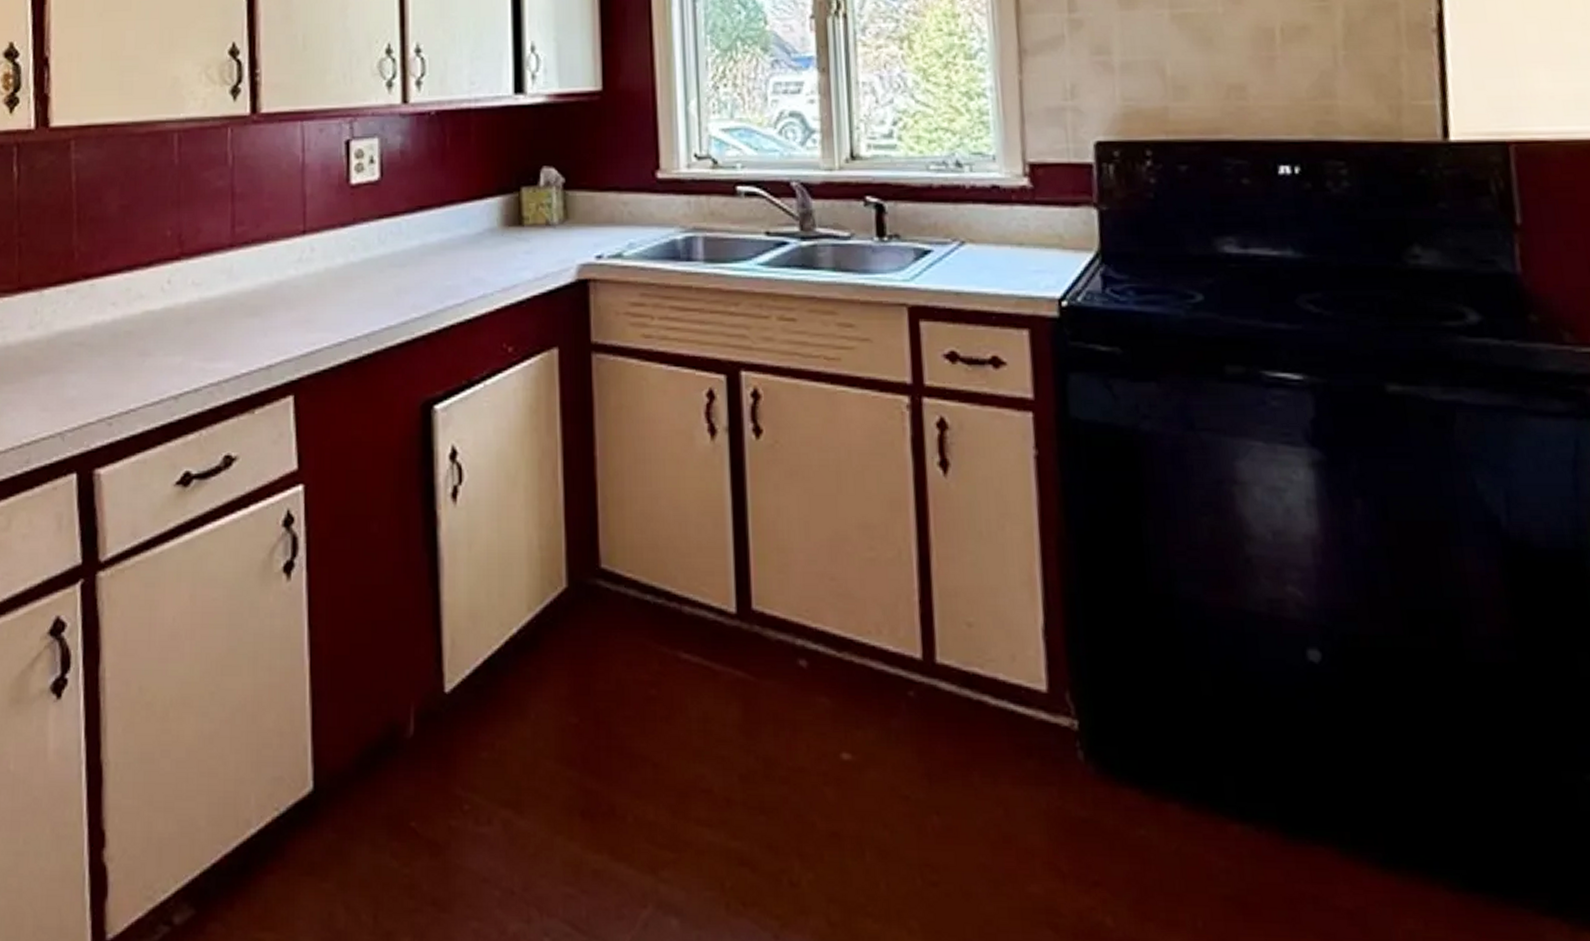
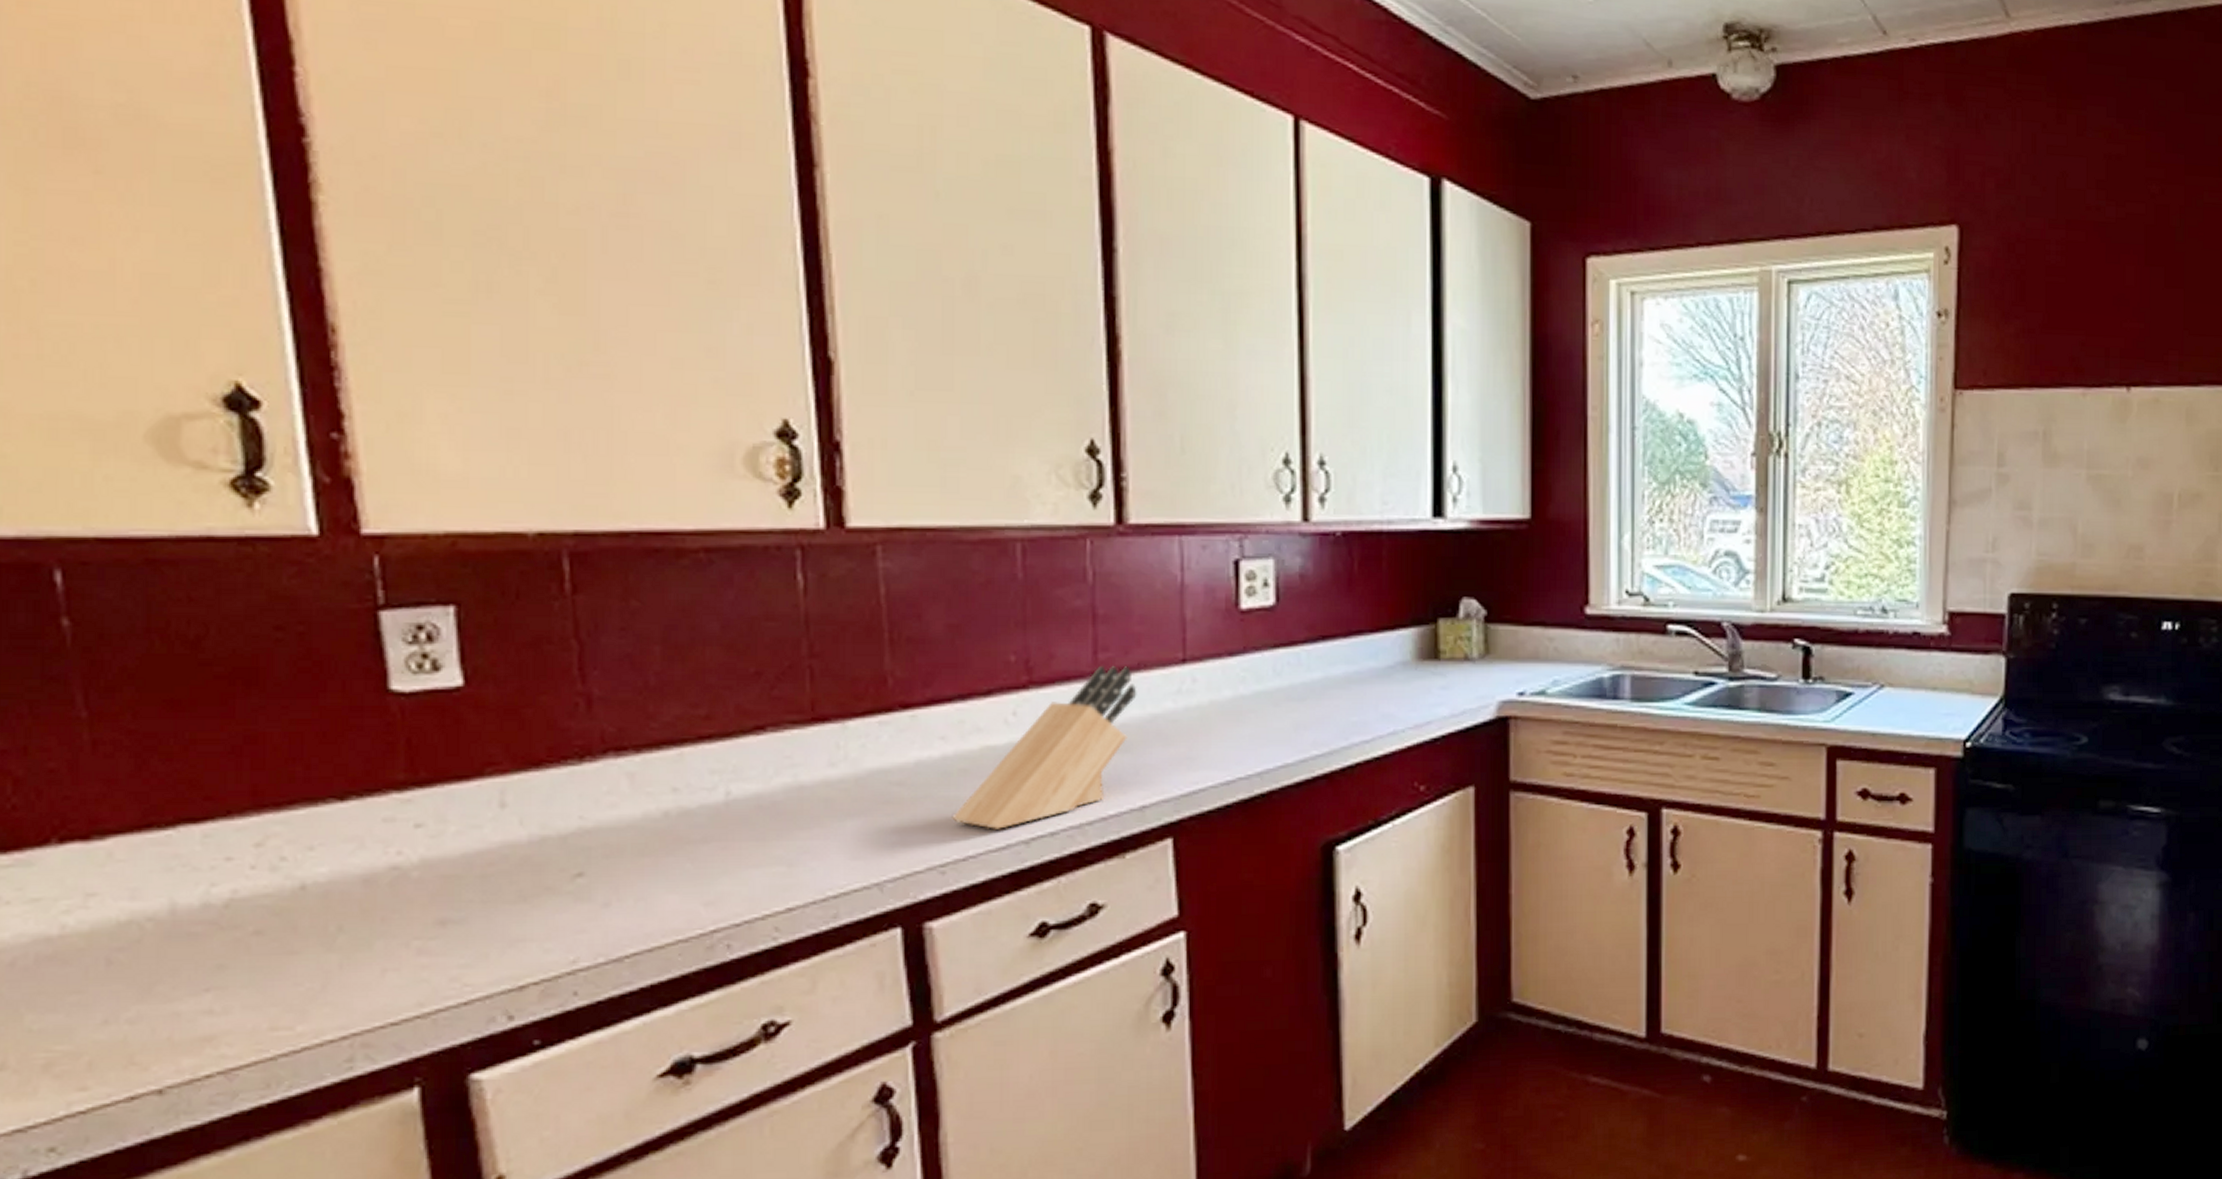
knife block: none [118,238,266,385] -> present [952,666,1137,829]

